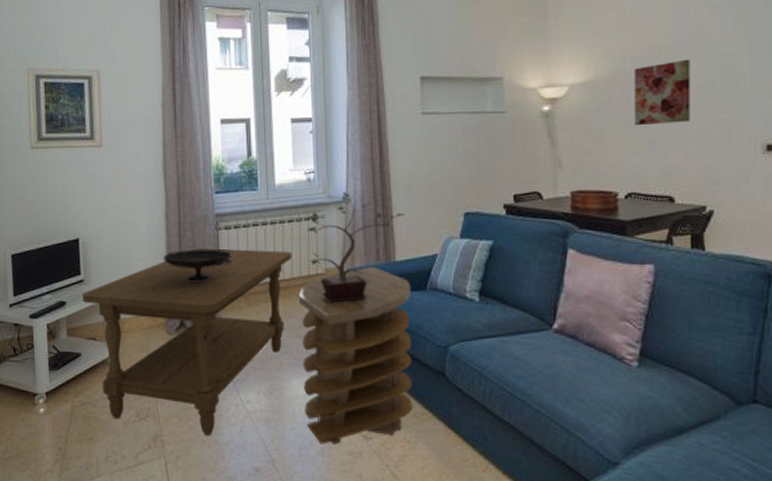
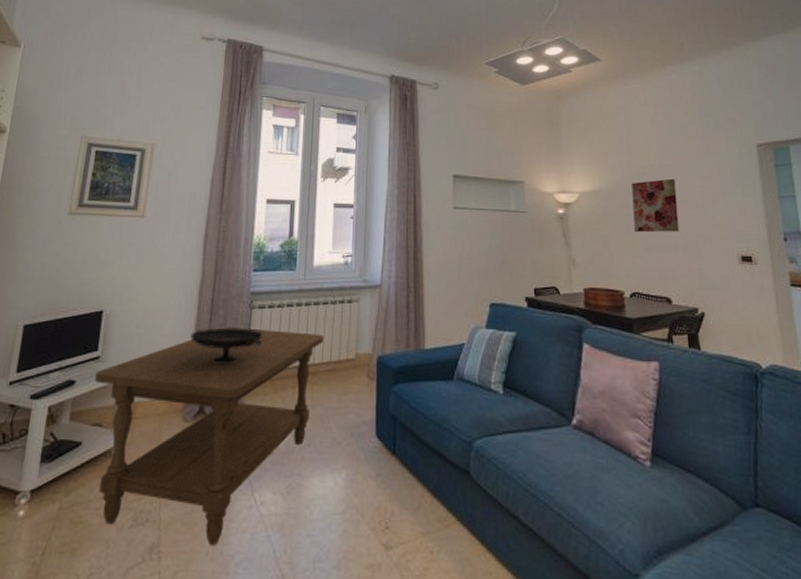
side table: present [298,267,413,444] -> none [323,354,438,556]
potted plant: present [308,192,404,303] -> none [340,277,435,392]

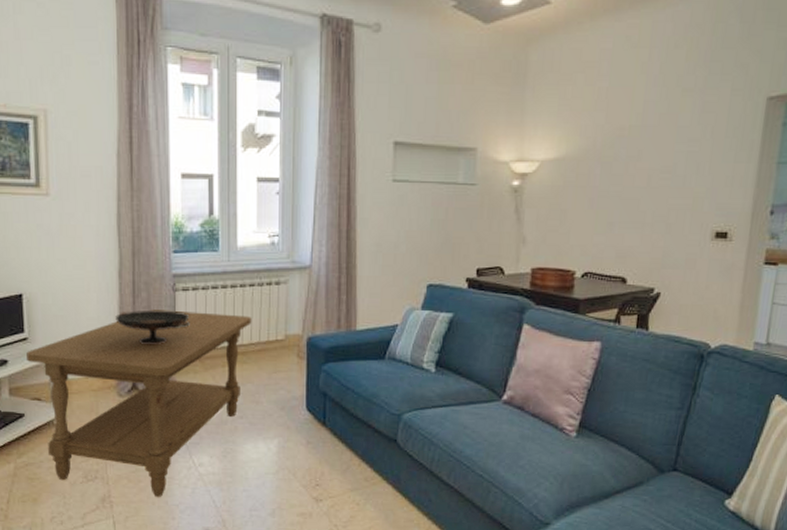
wall art: present [631,178,679,233] -> none [598,142,657,207]

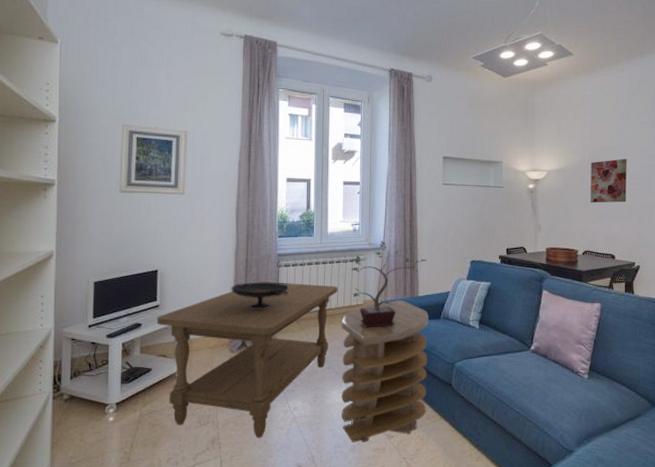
side table: none [256,335,370,506] -> present [341,300,429,443]
potted plant: none [269,257,368,370] -> present [351,240,426,328]
wall art: none [598,142,657,207] -> present [590,158,627,203]

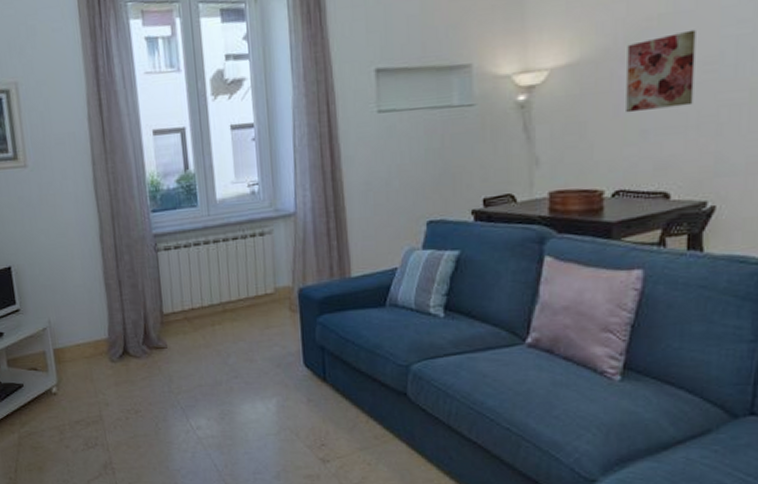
coffee table: present [157,282,338,438] -> none [20,270,238,462]
decorative bowl: present [231,282,290,310] -> none [101,271,175,309]
side table: present [341,300,429,443] -> none [246,284,373,468]
potted plant: present [351,240,426,328] -> none [254,204,360,325]

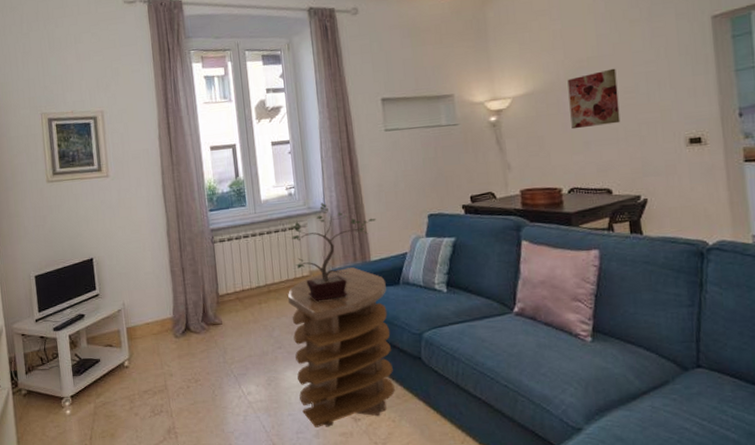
side table: none [246,284,373,468] -> present [287,267,395,428]
potted plant: none [254,204,360,325] -> present [292,203,376,302]

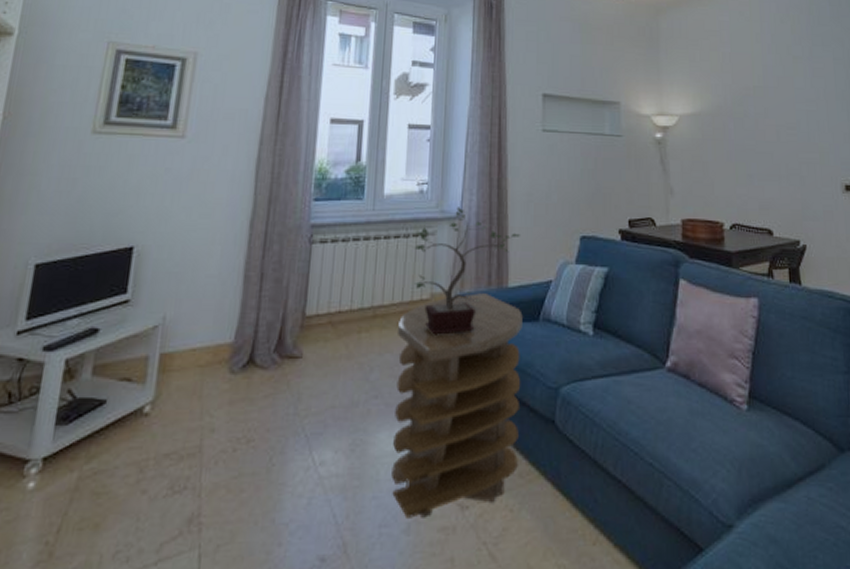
wall art: present [567,68,621,129] -> none [734,101,783,159]

